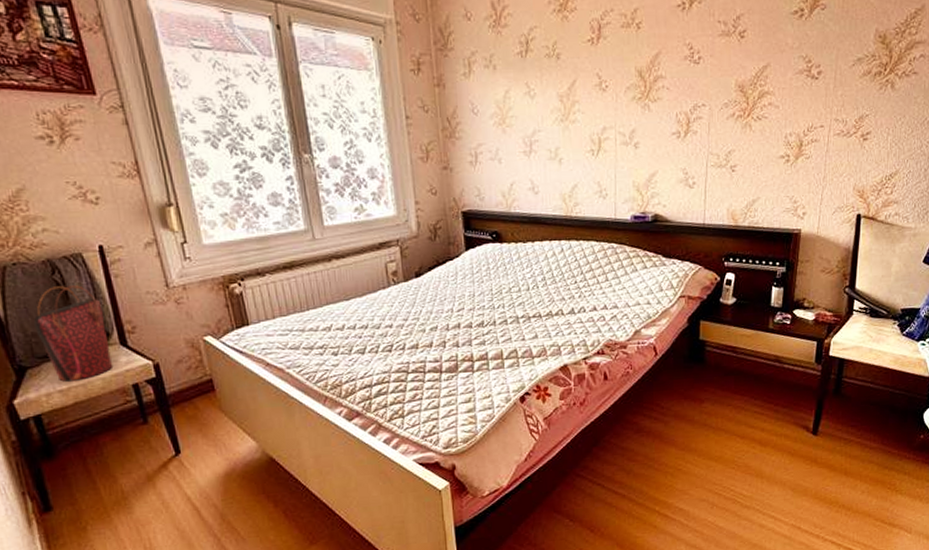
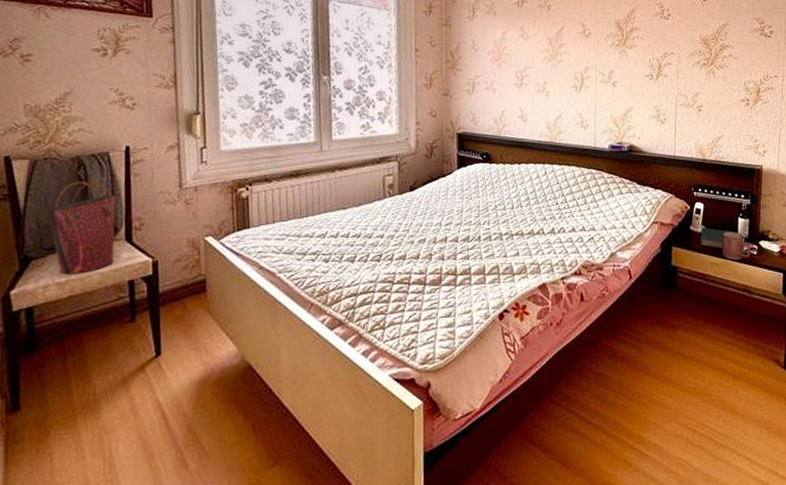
book: none [731,298,764,320] -> present [701,227,731,248]
mug: none [752,301,784,331] -> present [721,231,751,260]

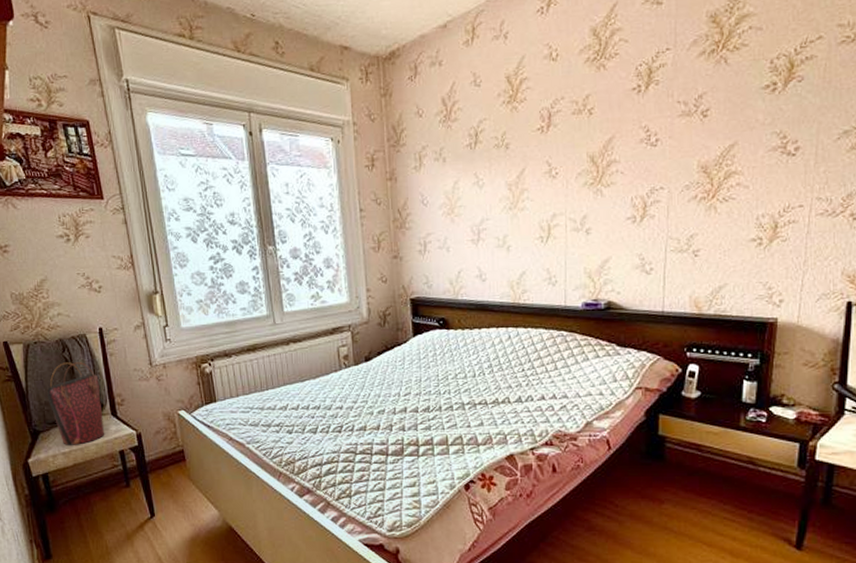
book: present [701,227,731,248] -> none [694,392,733,416]
mug: present [721,231,751,260] -> none [720,396,758,428]

